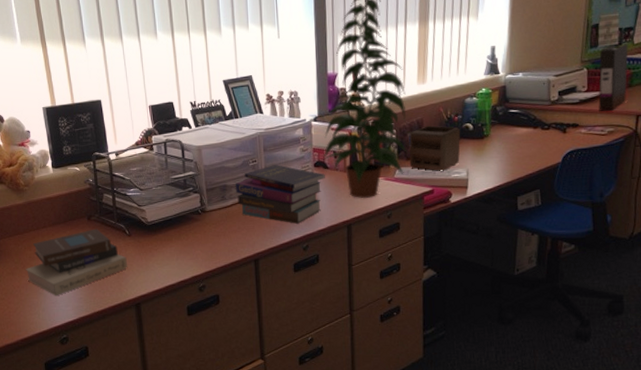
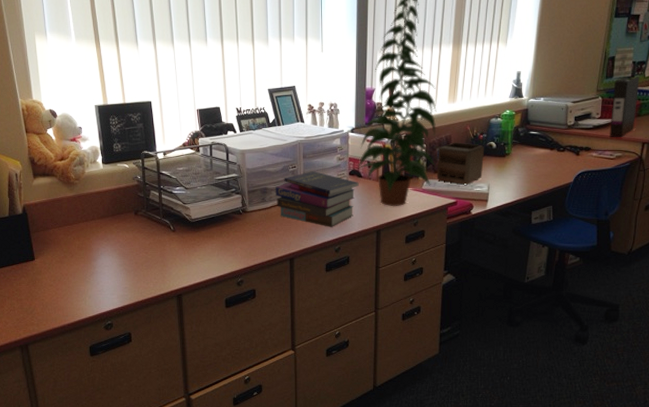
books: present [25,228,128,296] -> none [74,223,172,284]

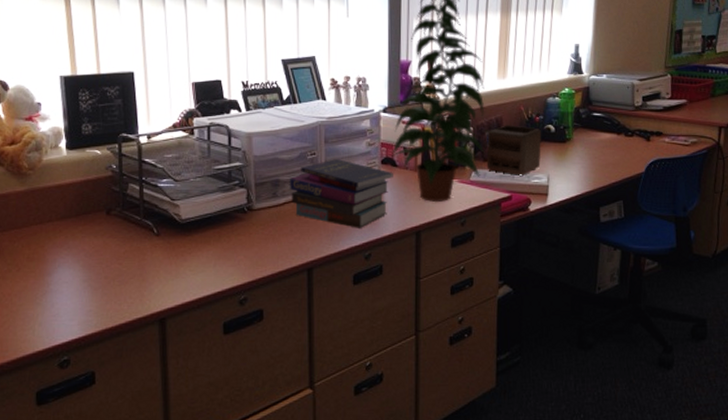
binder: present [609,77,640,137] -> none [682,52,711,120]

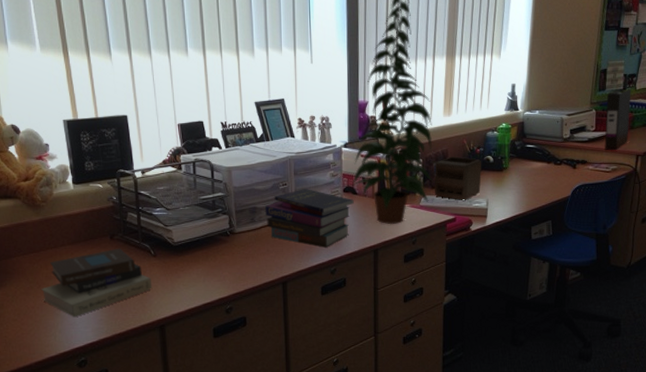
books: none [21,225,153,307] -> present [41,248,153,317]
binder: none [682,52,711,120] -> present [604,89,631,150]

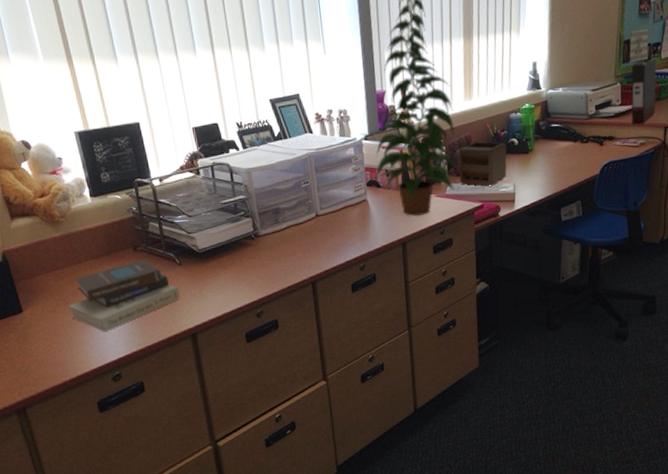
books: present [265,189,354,248] -> none [288,185,378,244]

